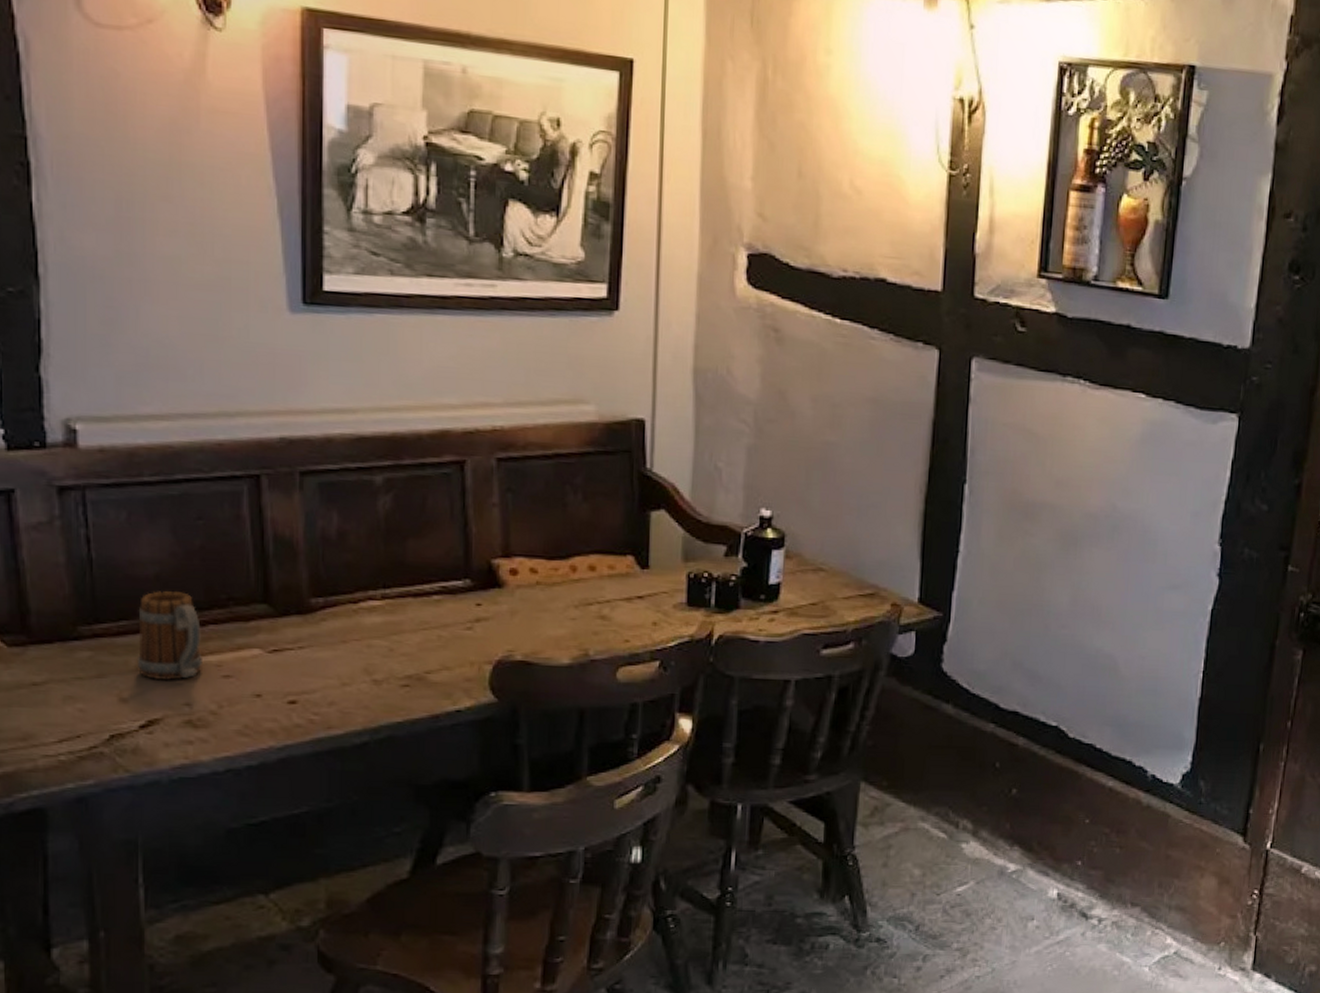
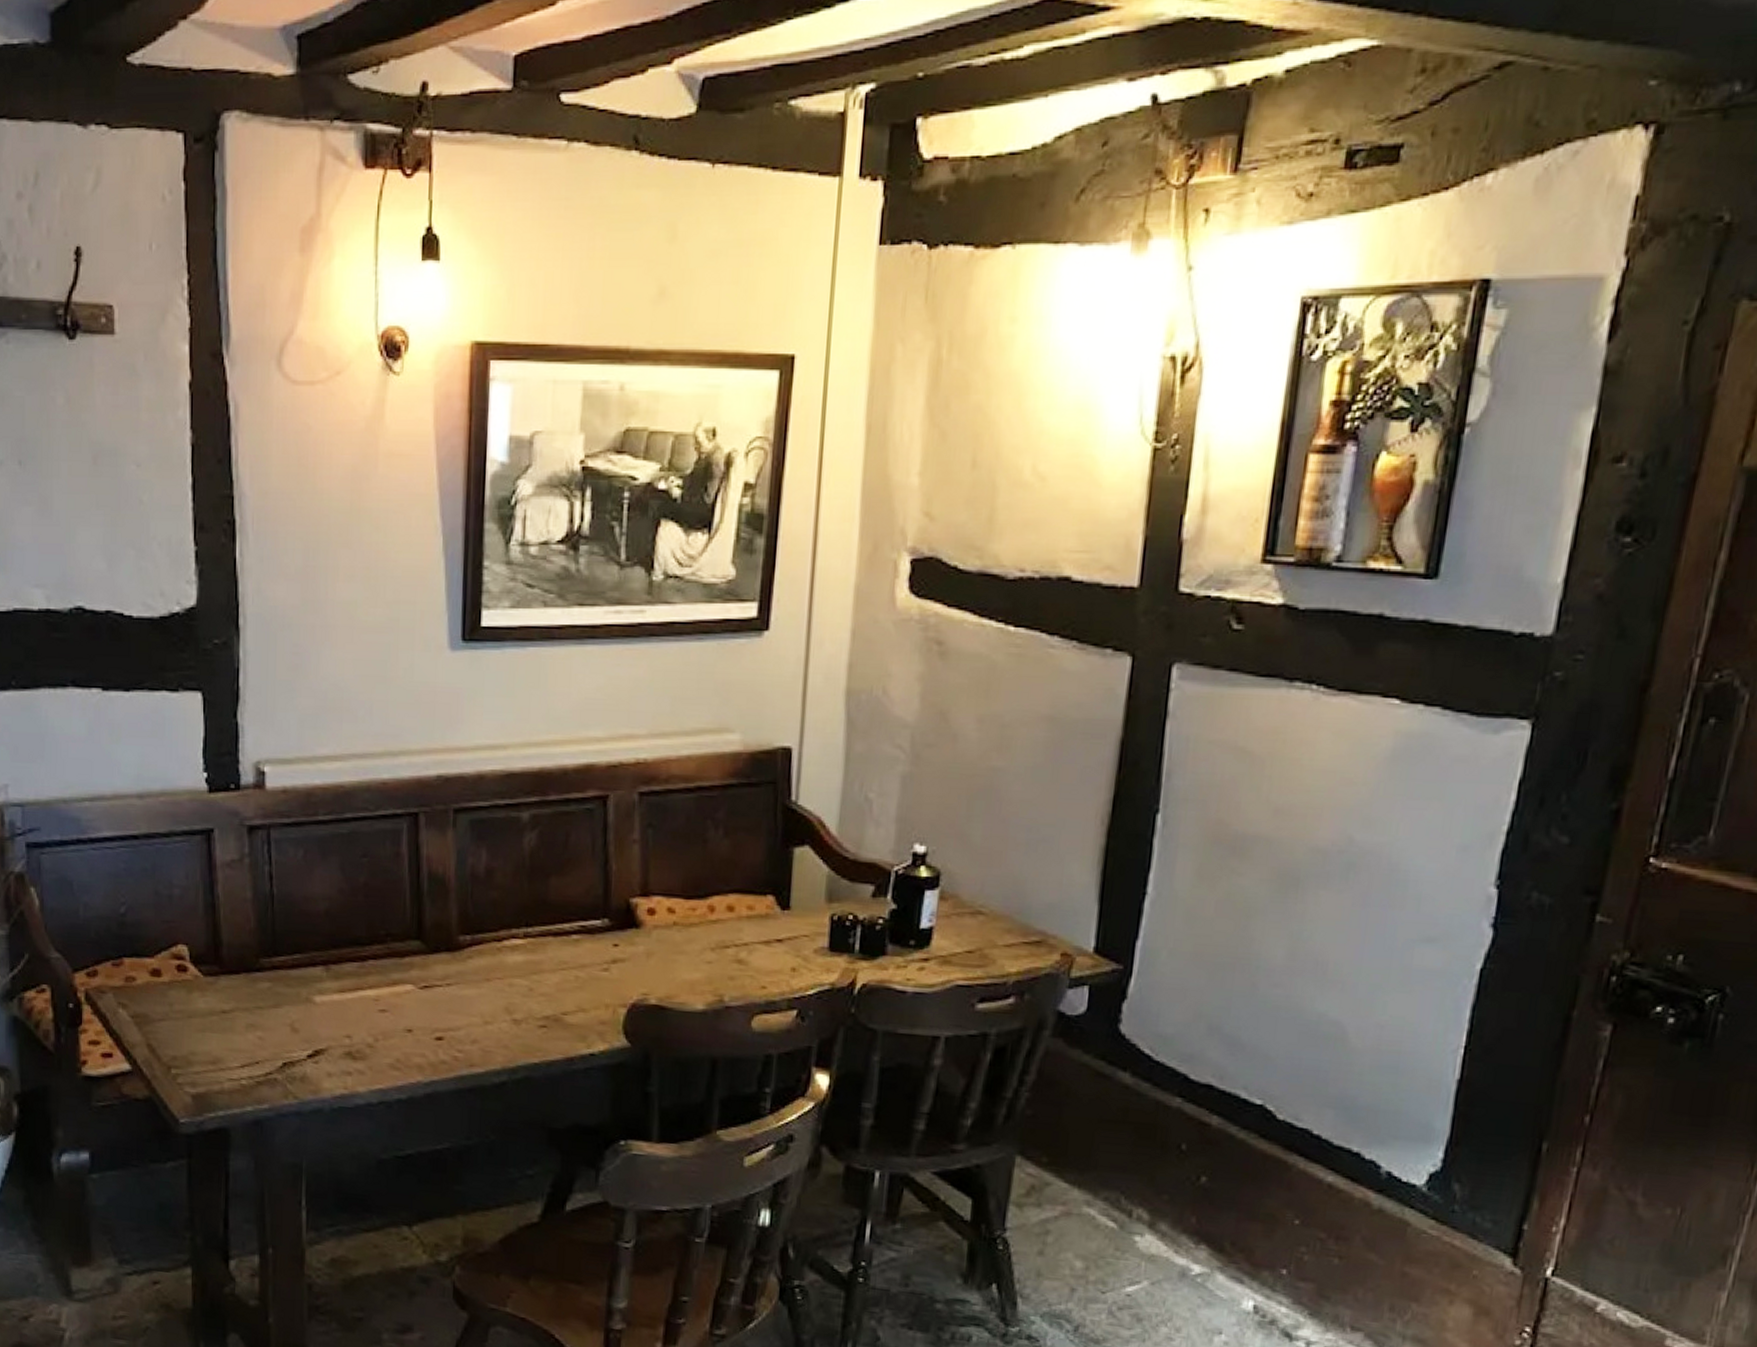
beer mug: present [138,591,202,681] -> none [308,926,362,1013]

